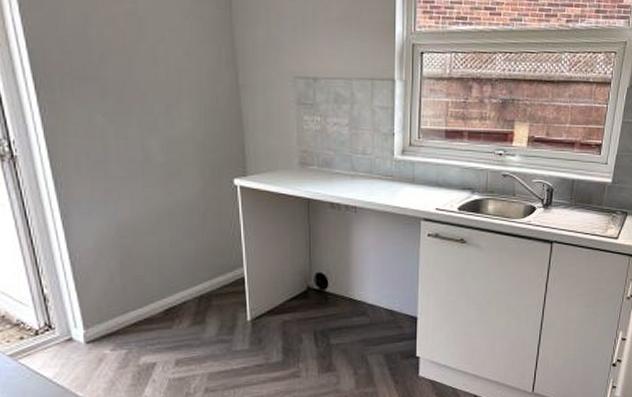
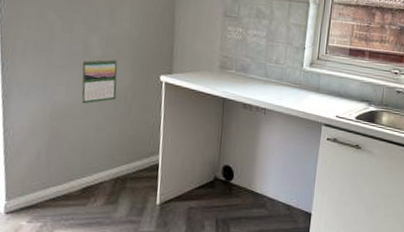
calendar: none [144,164,187,218] -> present [81,58,118,104]

